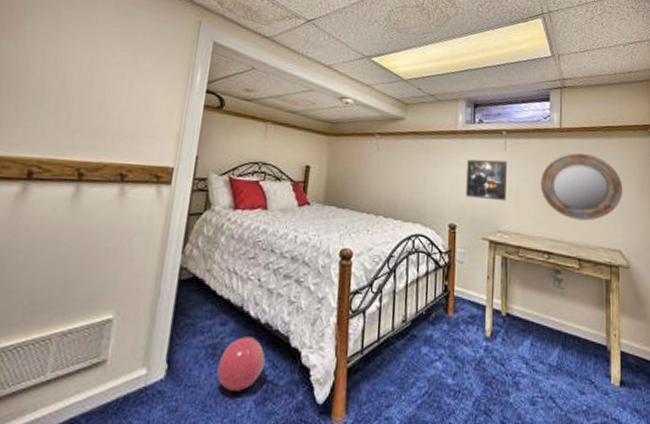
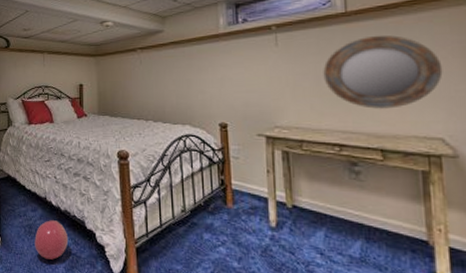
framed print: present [466,159,507,202] -> none [233,55,282,97]

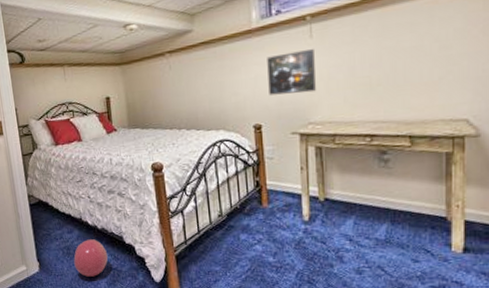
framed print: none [233,55,282,97] -> present [267,48,316,96]
home mirror: present [323,35,443,109] -> none [357,17,473,96]

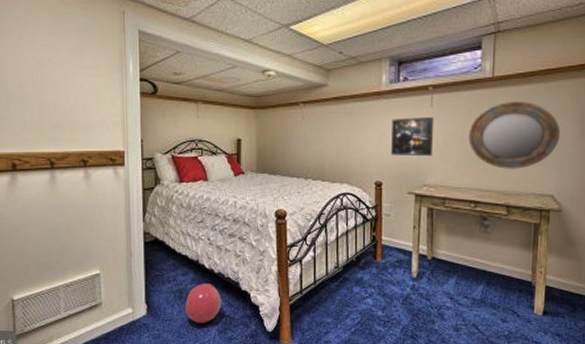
home mirror: none [357,17,473,96] -> present [468,101,561,169]

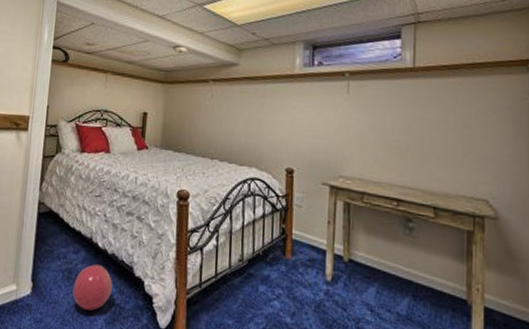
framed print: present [391,116,433,157] -> none [304,103,350,146]
home mirror: present [468,101,561,169] -> none [388,93,492,167]

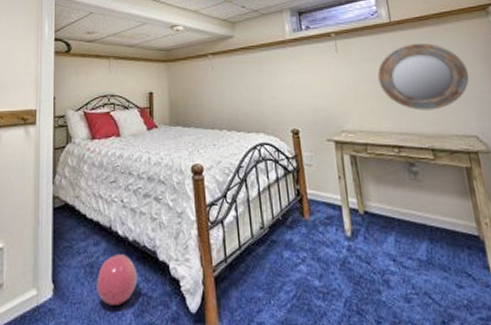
home mirror: none [388,93,492,167] -> present [377,43,469,111]

